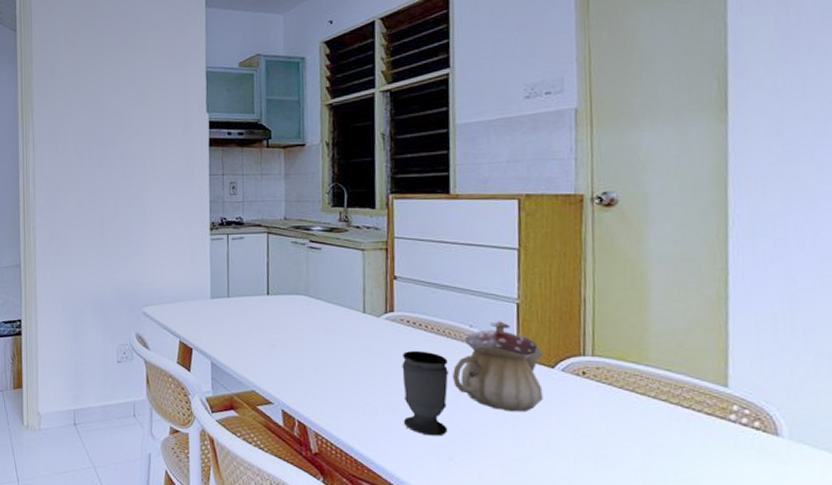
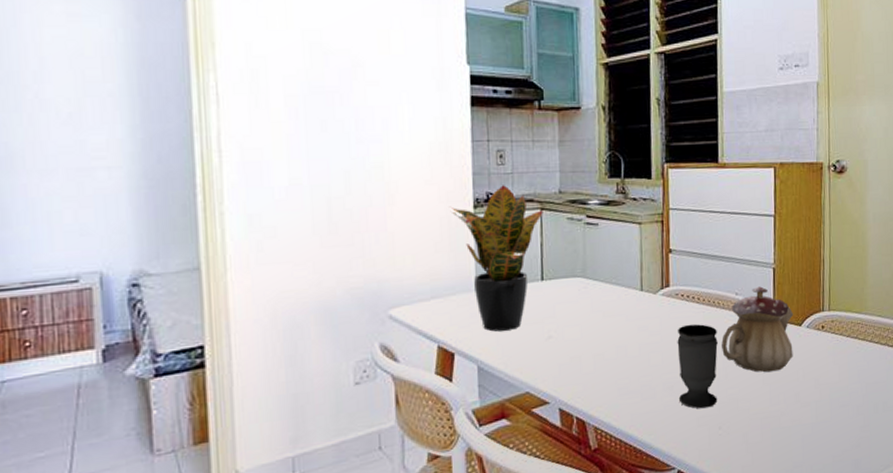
potted plant: none [190,212,270,335] -> present [448,185,543,332]

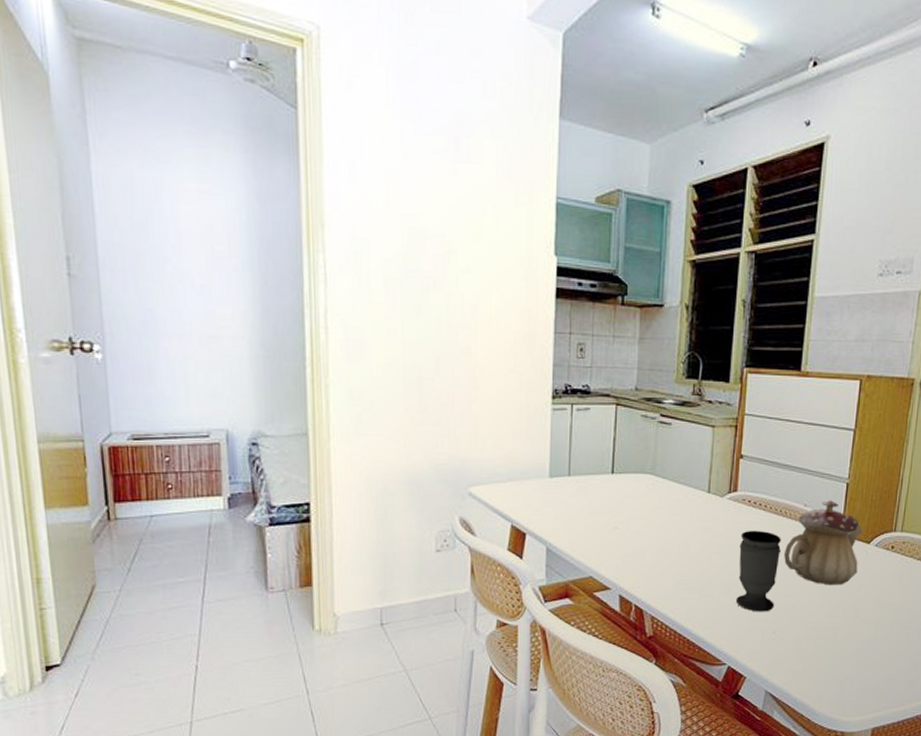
potted plant: present [448,185,543,332] -> none [528,378,618,517]

